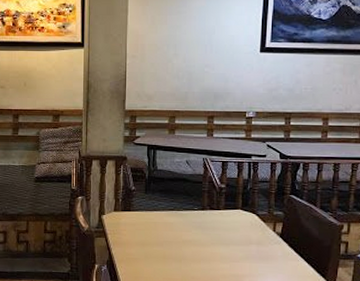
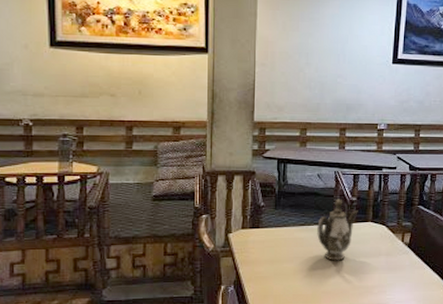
teapot: none [186,185,227,247] -> present [317,199,358,261]

